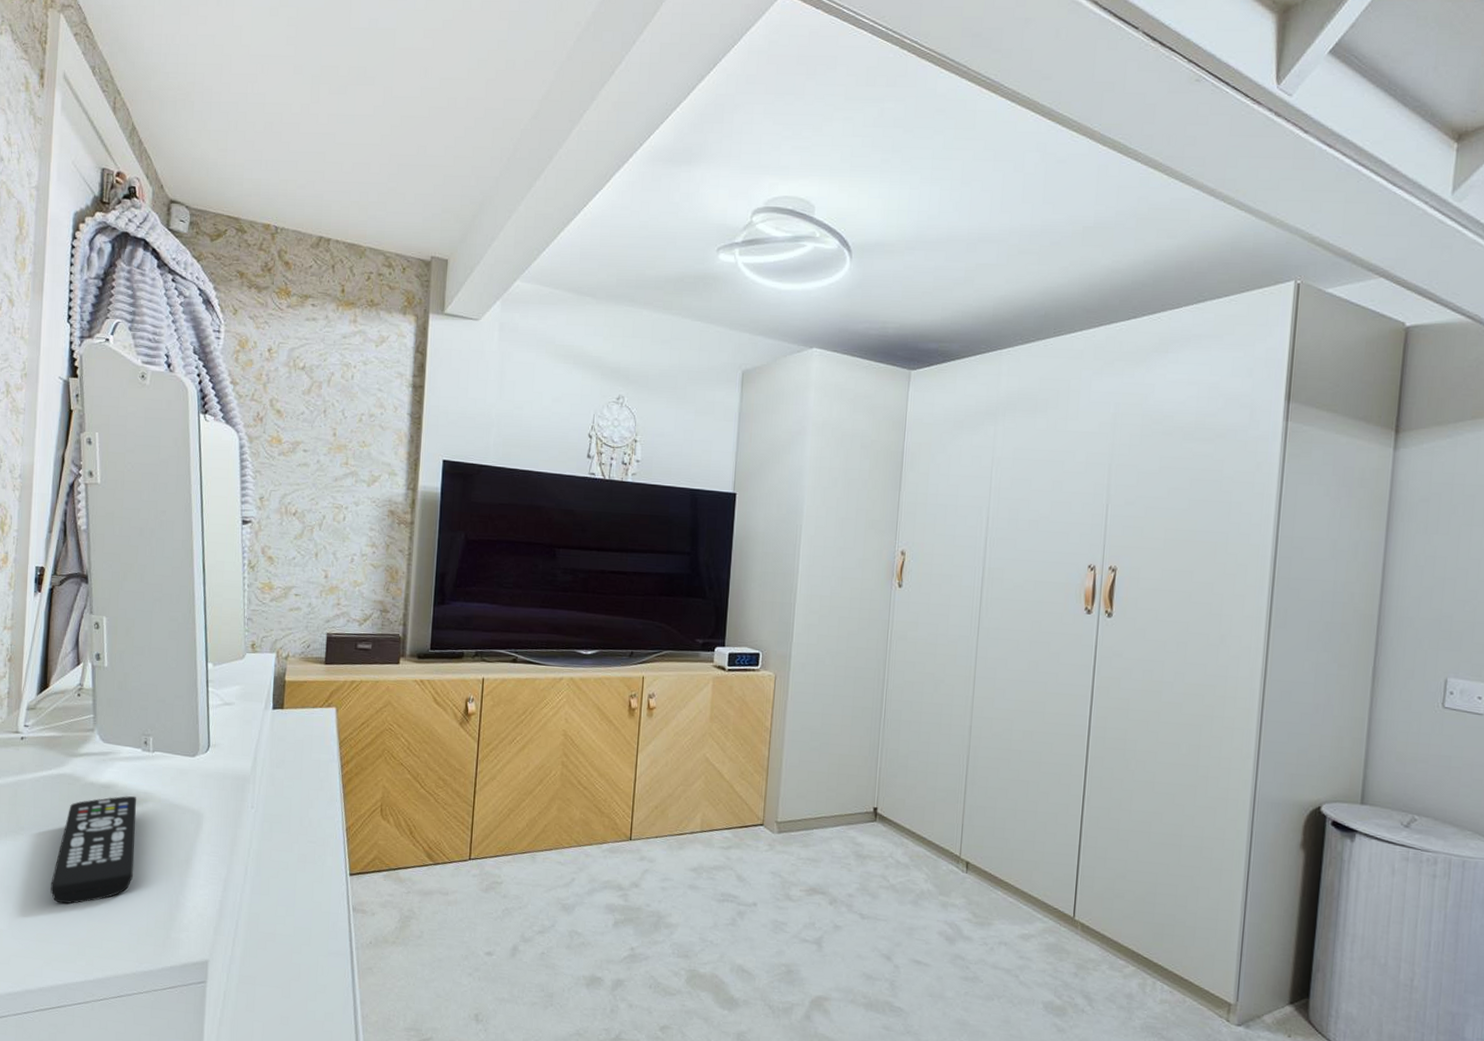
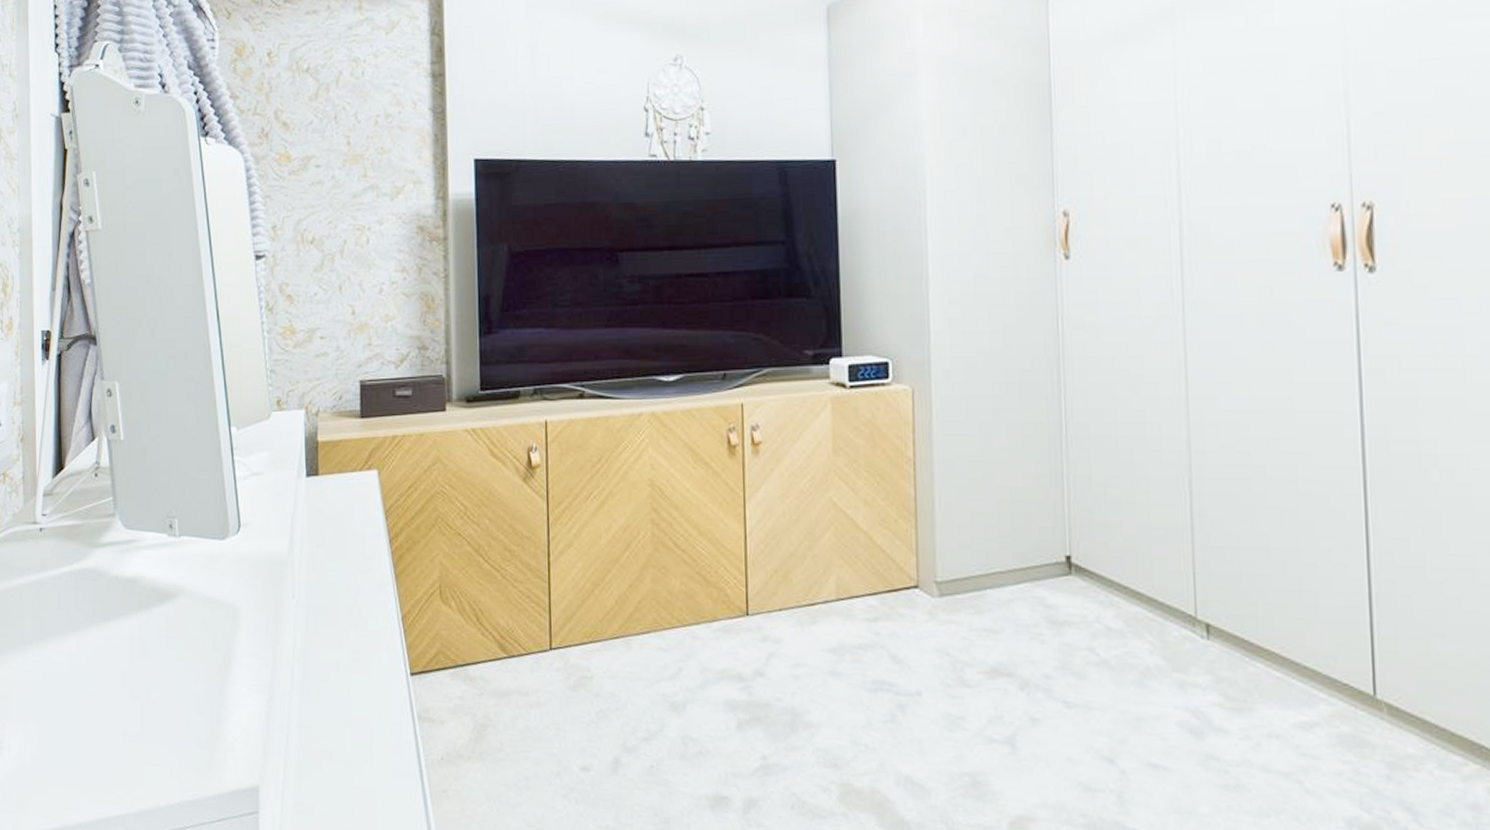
remote control: present [50,796,136,904] -> none [82,590,169,722]

